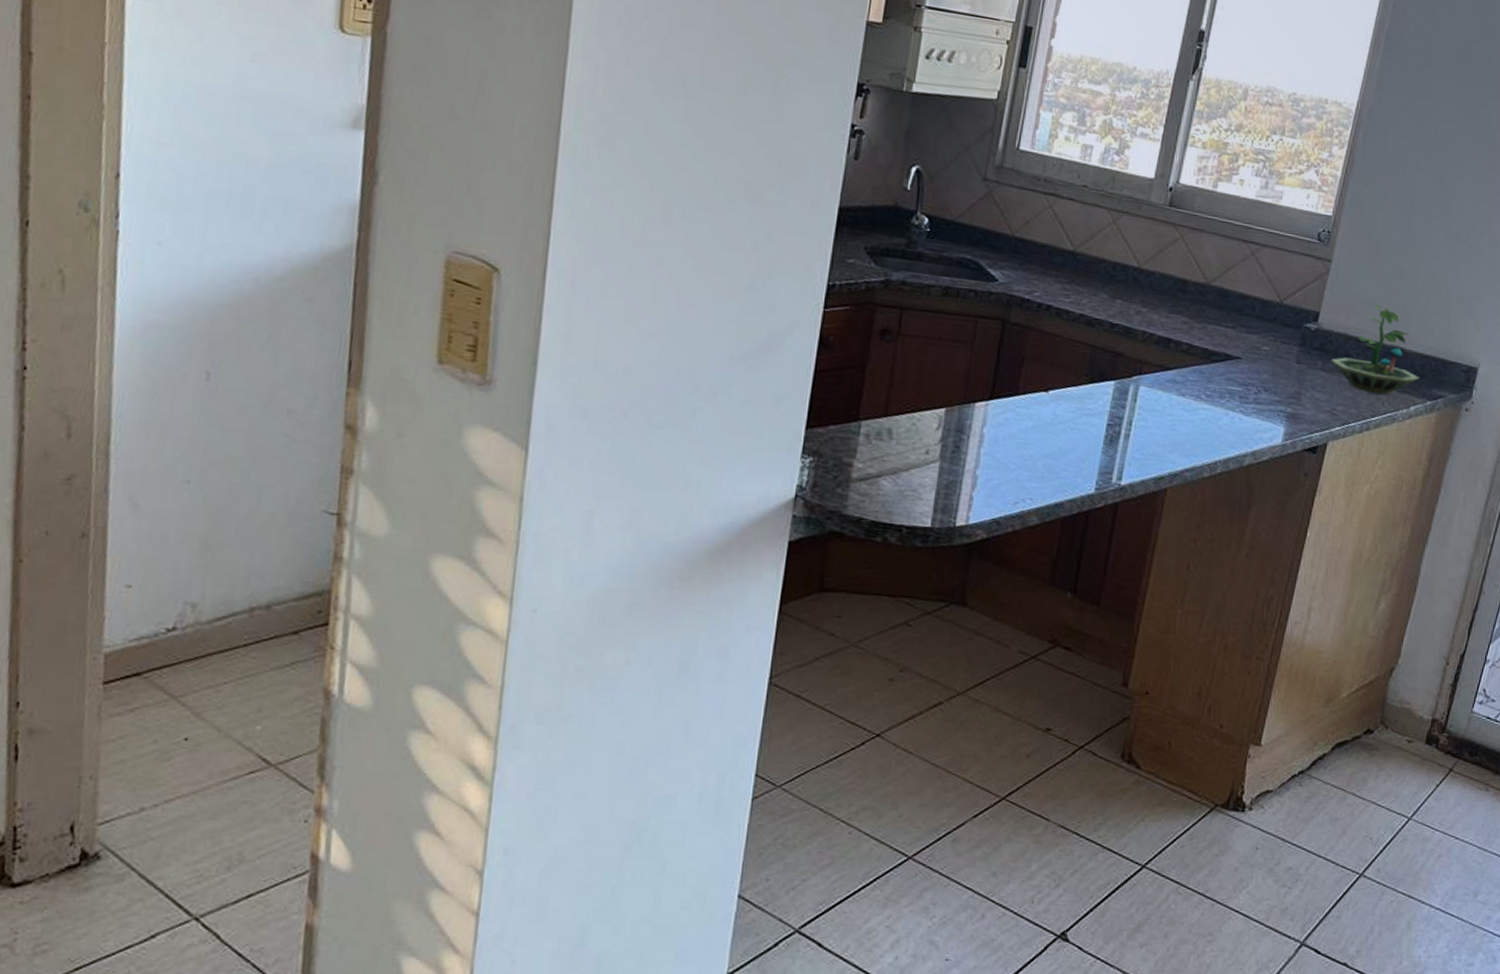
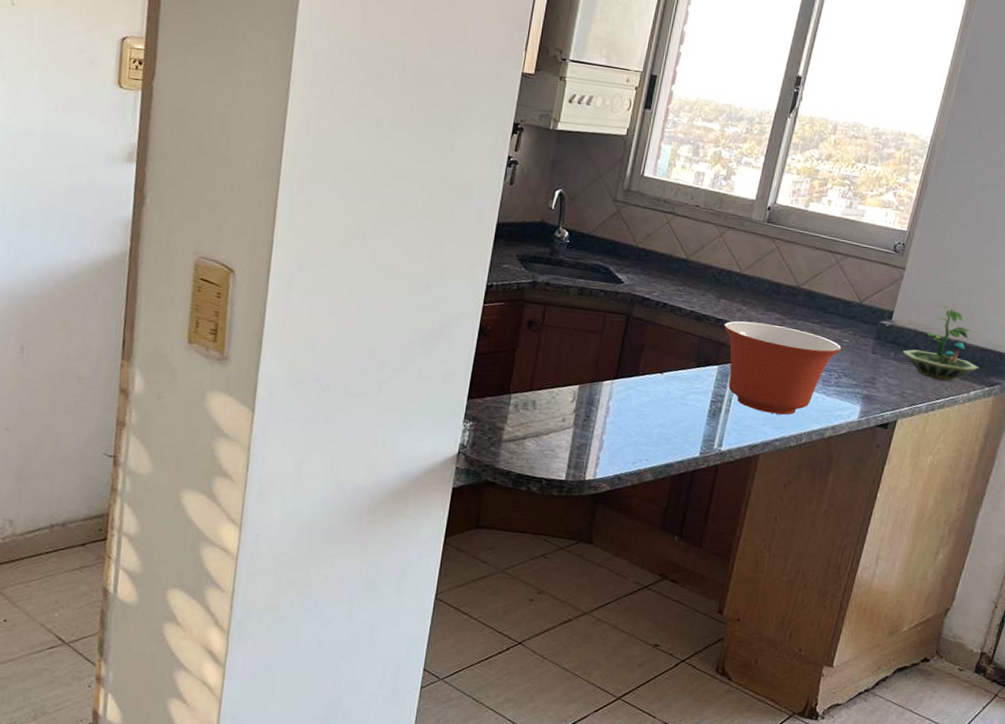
mixing bowl: none [1120,326,1260,440] -> present [724,321,842,415]

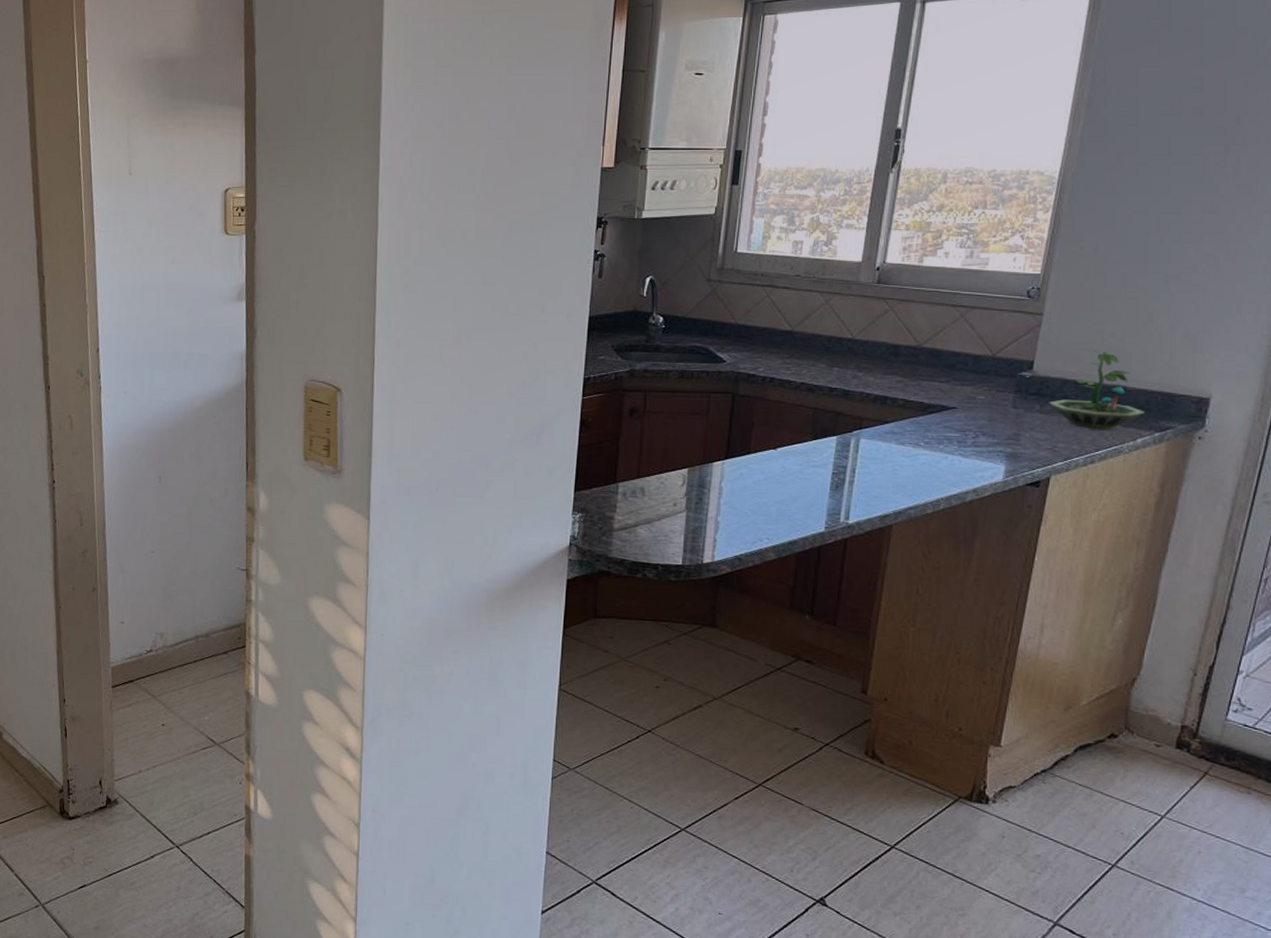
mixing bowl: present [724,321,842,415] -> none [839,387,976,481]

